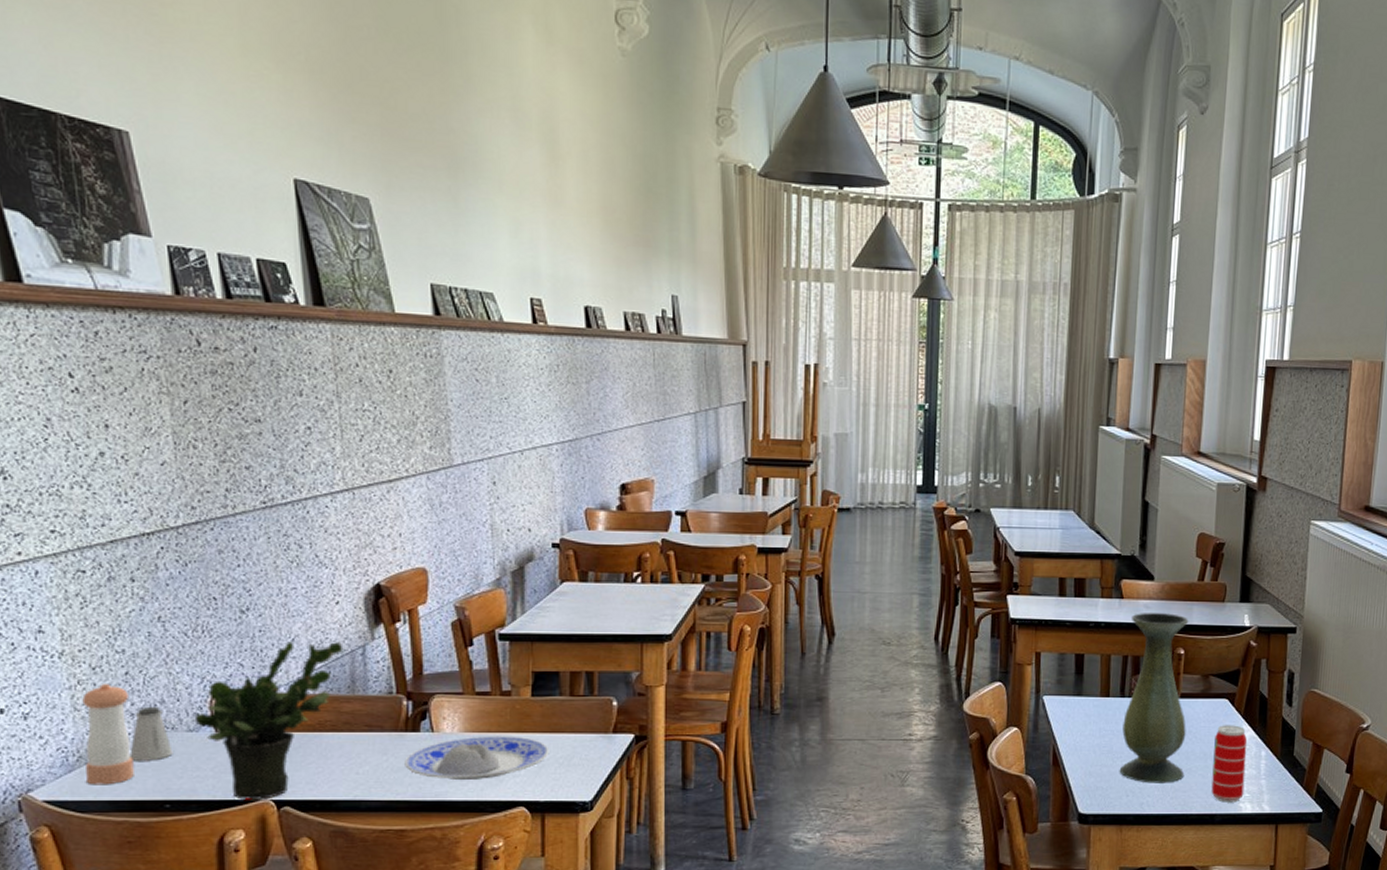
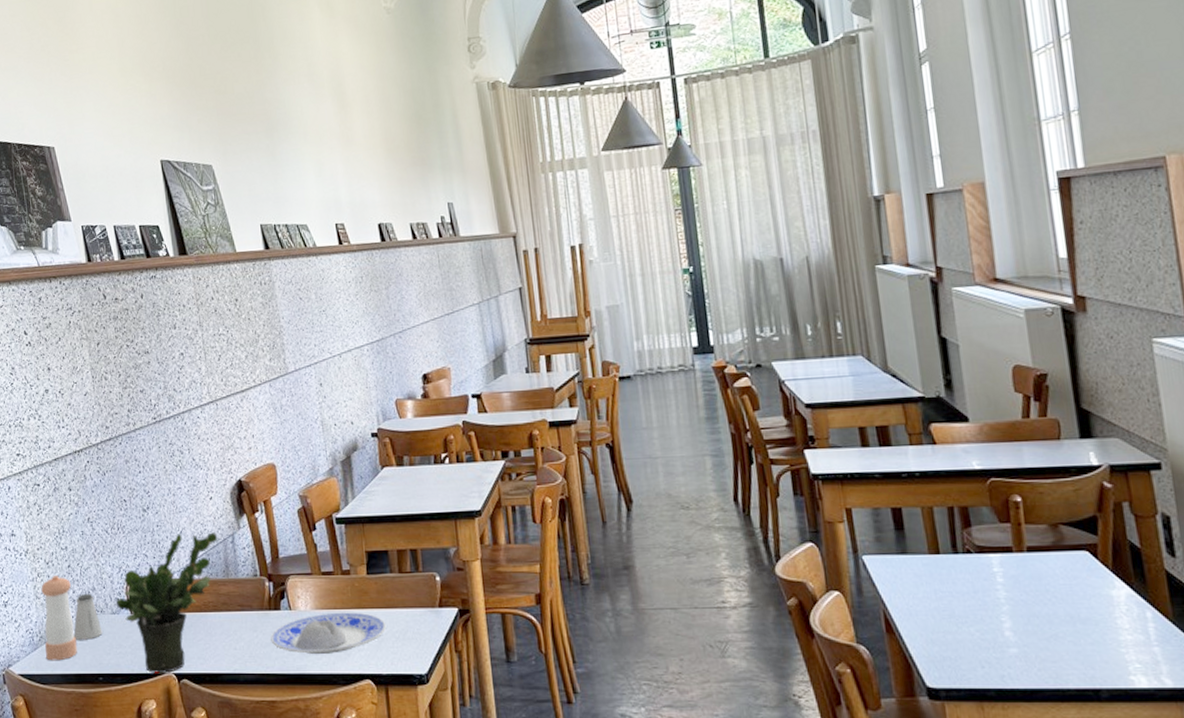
vase: present [1119,612,1189,783] -> none [950,456,1050,652]
beverage can: present [1211,725,1248,803] -> none [1080,581,1134,675]

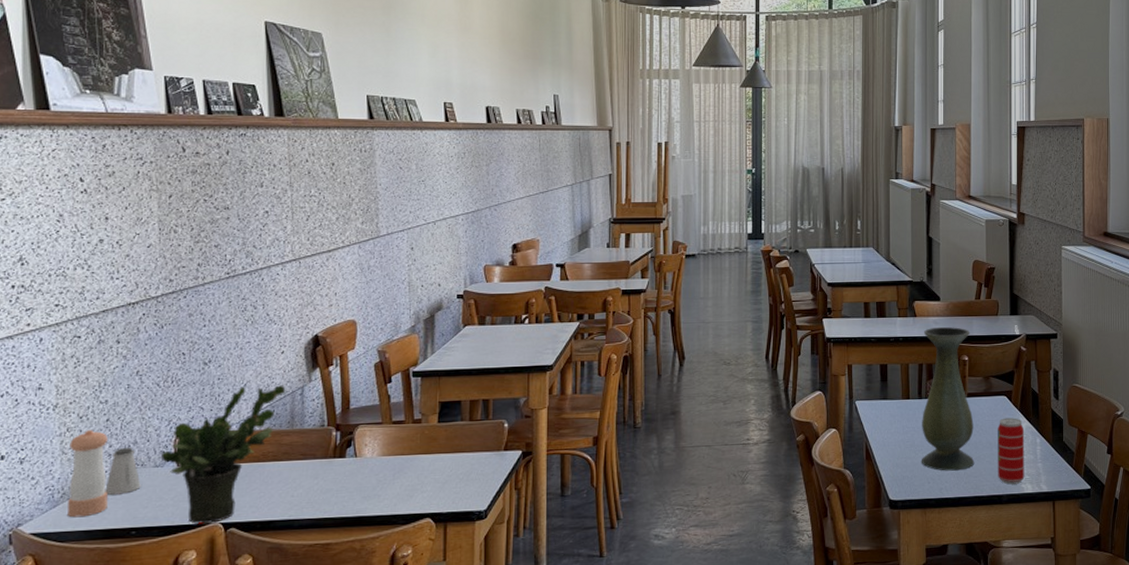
plate: present [270,612,387,654] -> none [332,457,452,498]
vase: none [950,456,1050,652] -> present [921,326,975,471]
beverage can: none [1080,581,1134,675] -> present [998,418,1025,485]

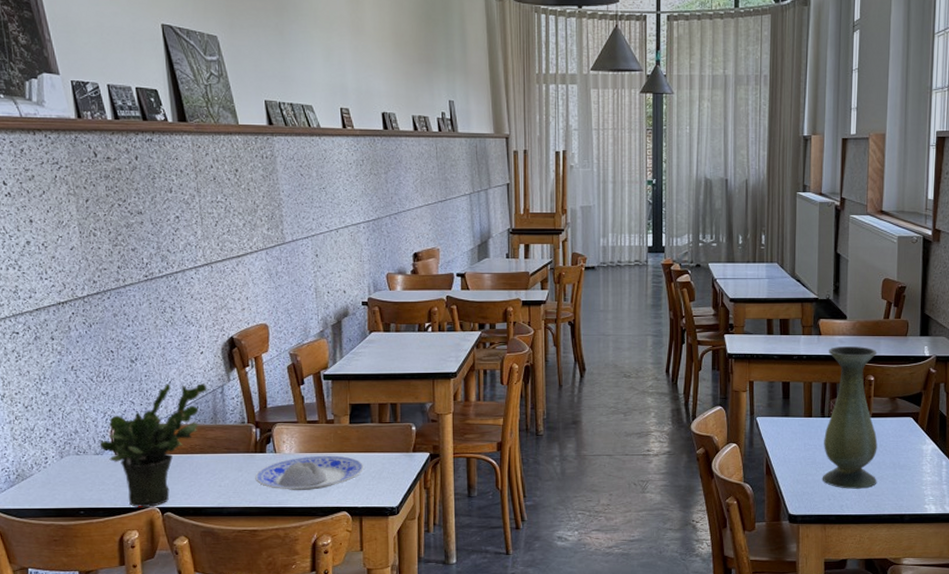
pepper shaker: present [68,429,108,518] -> none [19,418,57,497]
saltshaker: present [105,447,141,495] -> none [53,435,85,478]
plate: none [332,457,452,498] -> present [255,455,364,490]
beverage can: present [998,418,1025,485] -> none [900,439,930,505]

